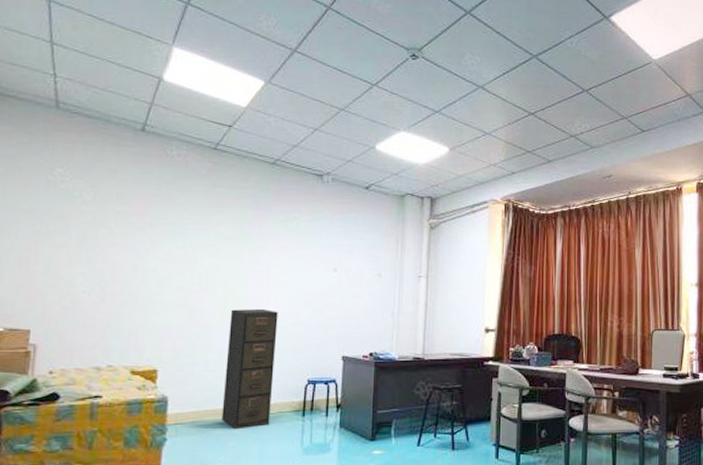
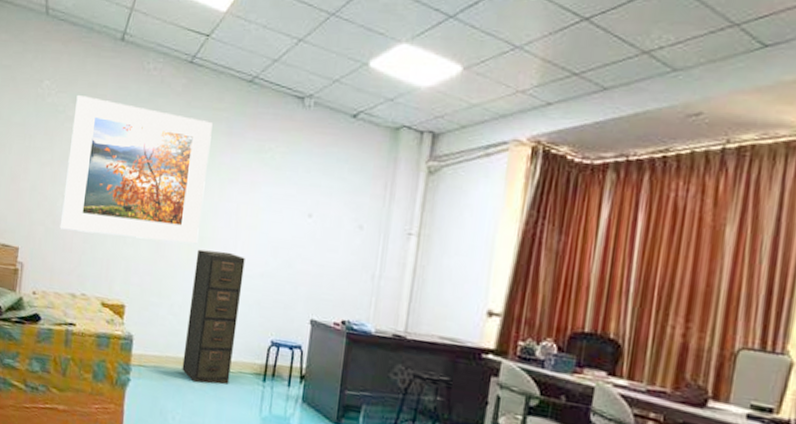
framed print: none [79,181,239,307] -> present [59,95,213,244]

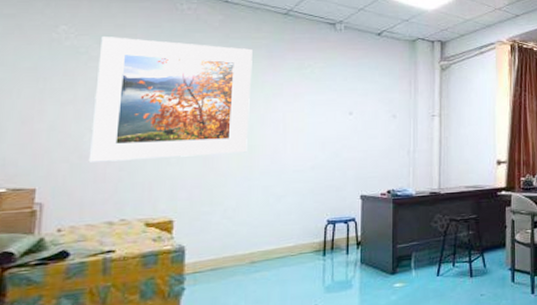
filing cabinet: present [182,249,245,385] -> none [241,154,296,274]

